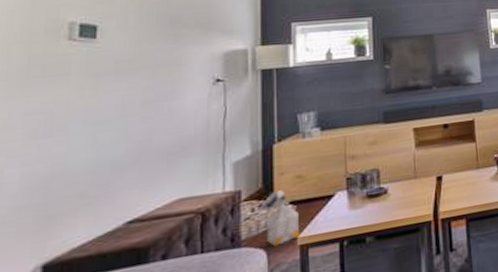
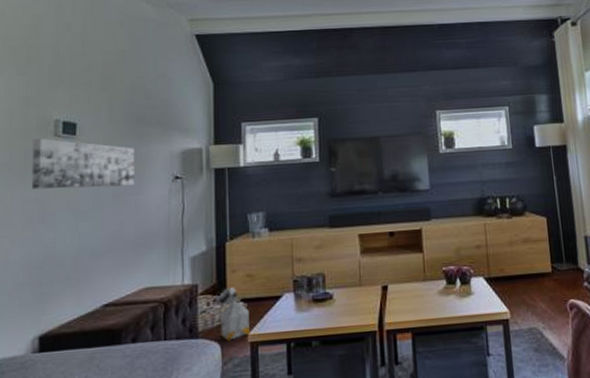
wall art: none [36,42,169,100] -> present [31,138,135,189]

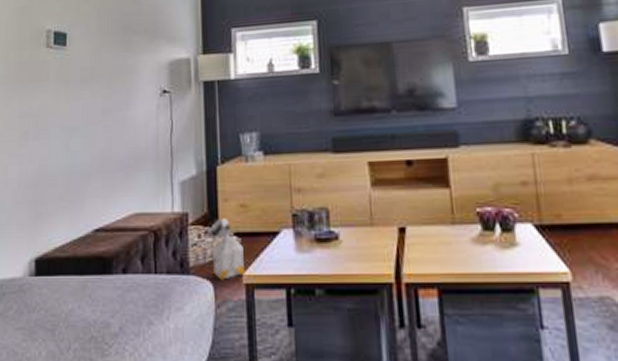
wall art: present [31,138,135,189] -> none [26,49,123,104]

